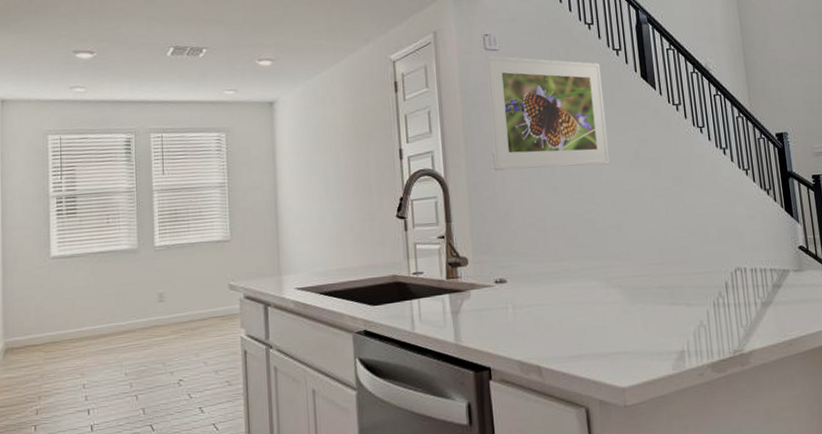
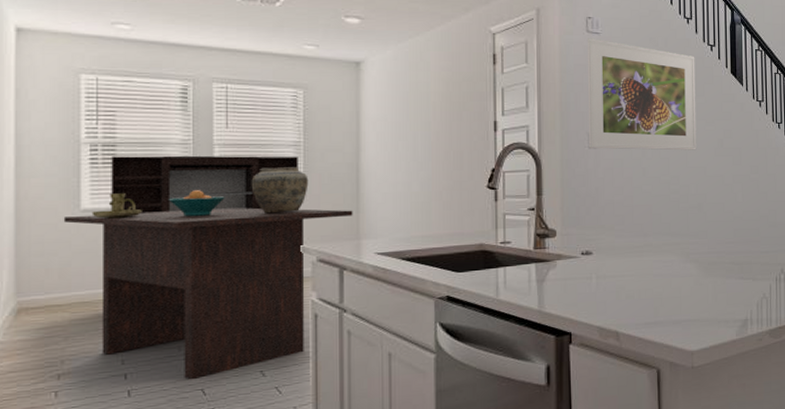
dining table: none [37,246,274,415] -> present [63,207,353,379]
candle holder: none [59,240,98,265] -> present [91,193,142,219]
bookshelf: none [73,197,224,258] -> present [111,155,298,213]
fruit bowl: none [119,234,164,259] -> present [169,190,225,216]
vase: none [185,207,234,254] -> present [251,167,309,214]

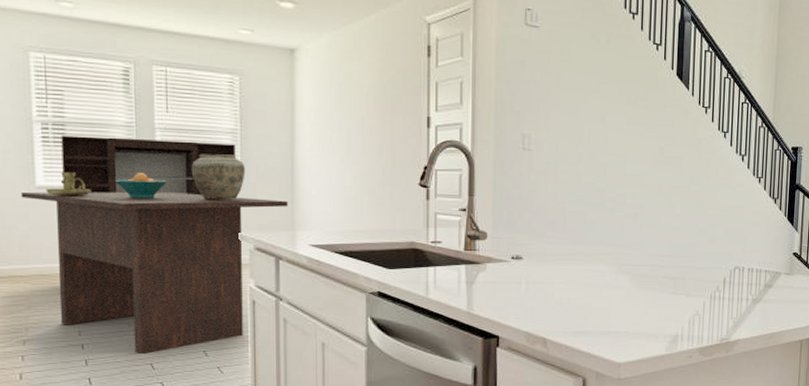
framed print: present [588,38,697,151] -> none [524,32,639,157]

